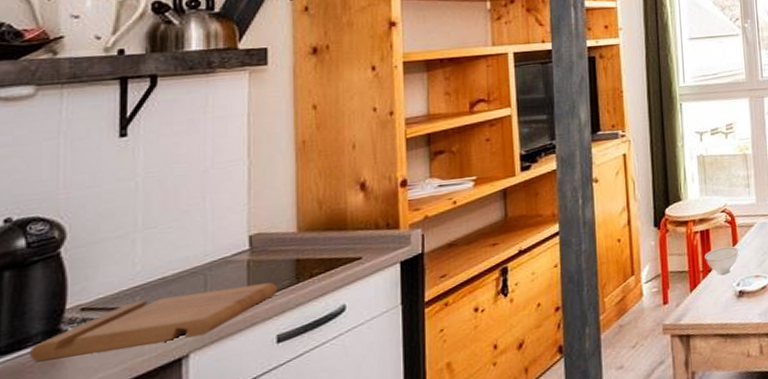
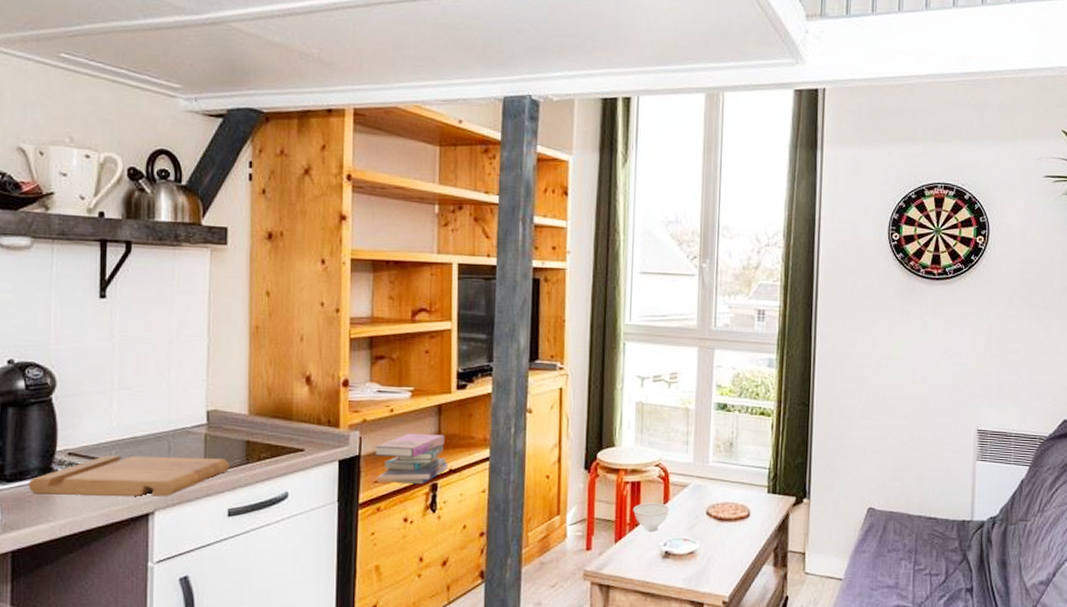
books: none [439,218,517,278] -> present [375,433,448,485]

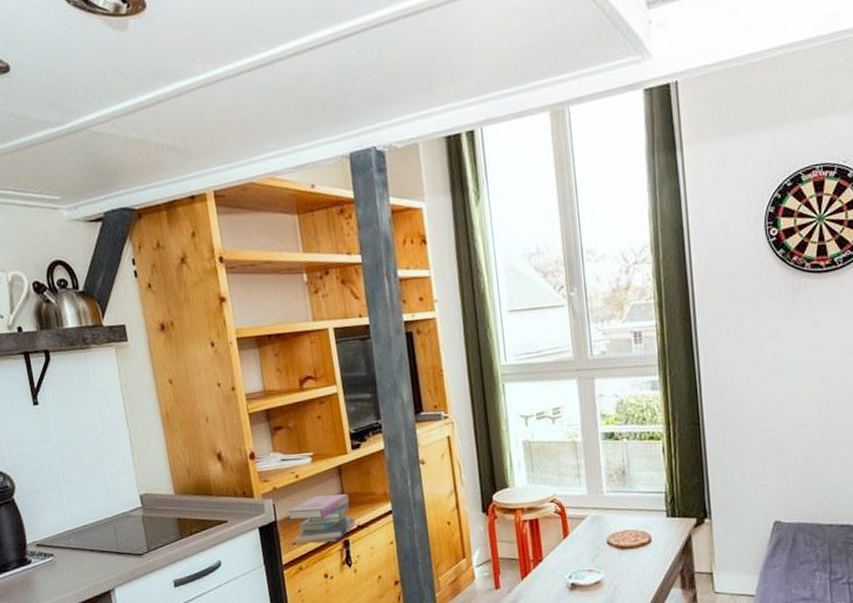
cutting board: present [29,455,230,497] -> none [11,536,168,582]
bowl: present [633,503,670,531] -> none [534,537,571,566]

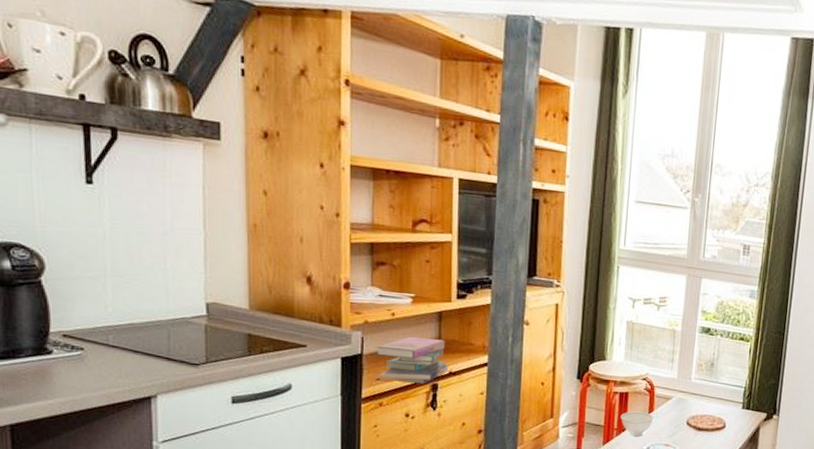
bowl: none [534,537,571,566] -> present [620,411,654,436]

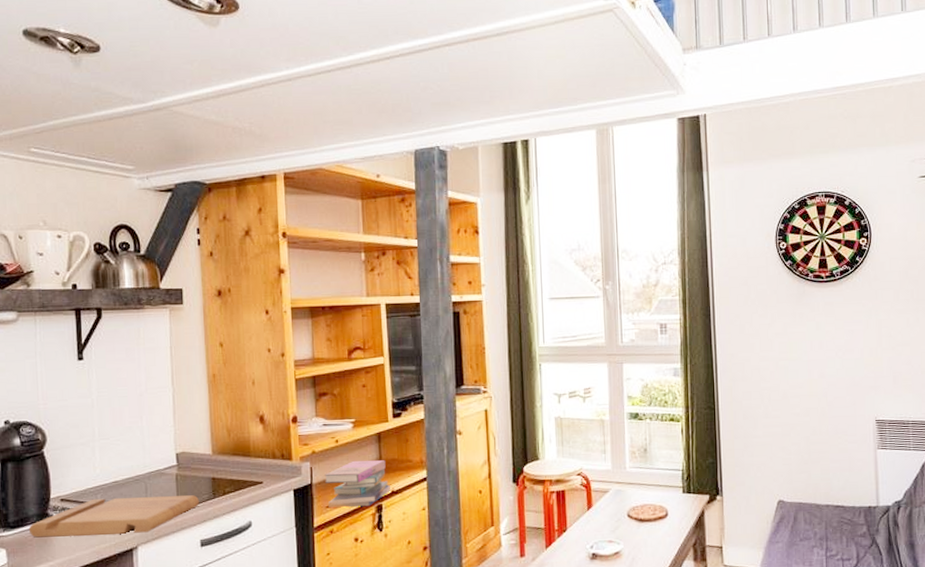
cutting board: none [23,339,232,382] -> present [29,495,199,538]
bowl: present [620,411,654,436] -> none [560,509,594,536]

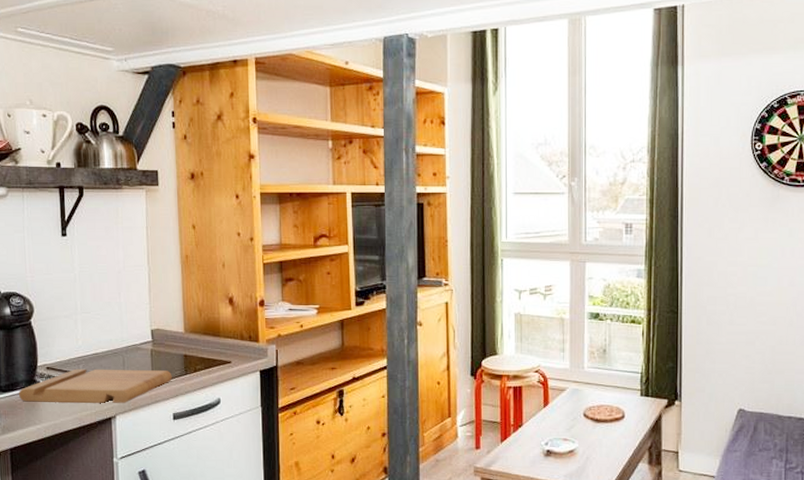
books: present [325,460,390,508] -> none [289,346,352,391]

